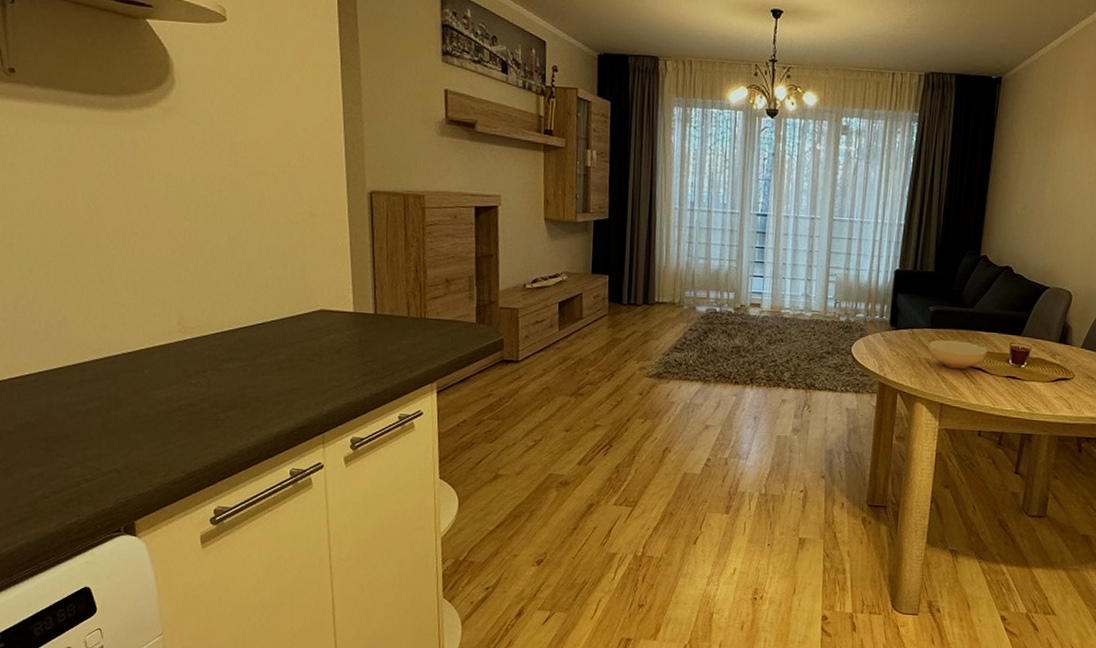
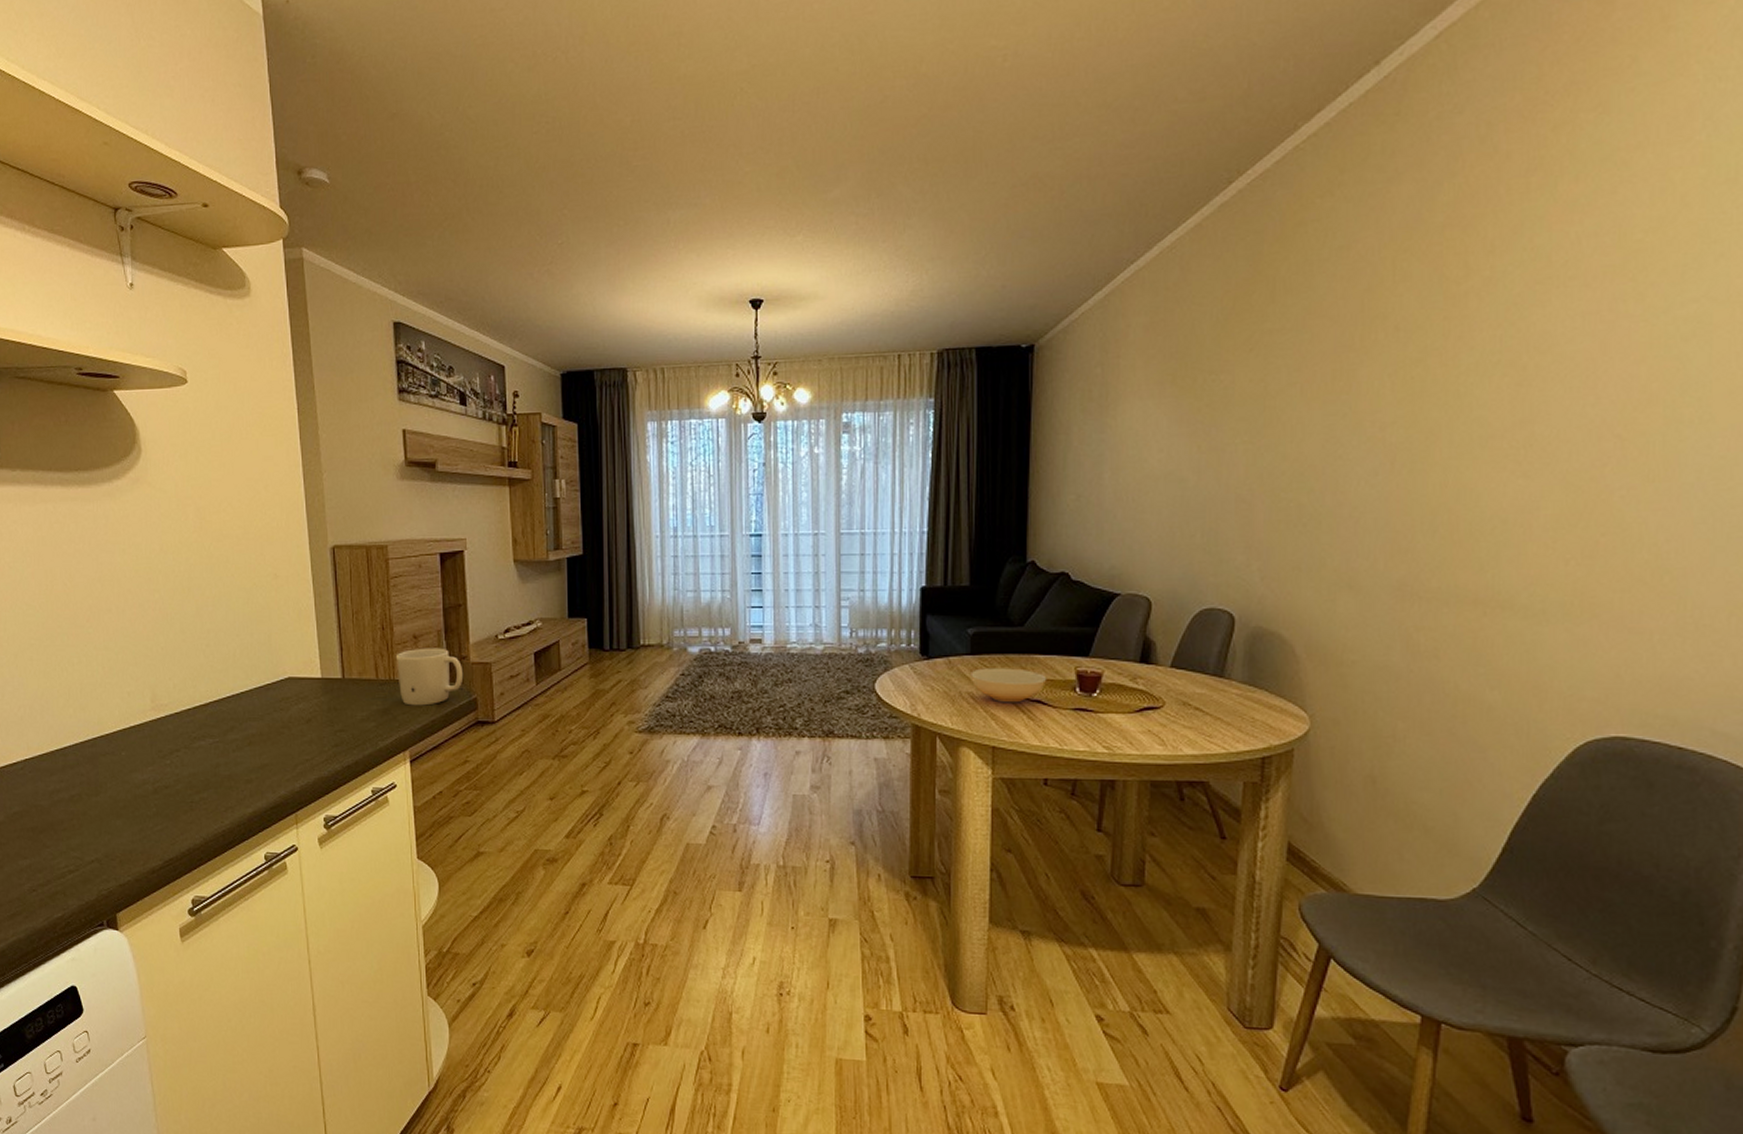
mug: none [427,291,492,343] -> present [395,648,464,706]

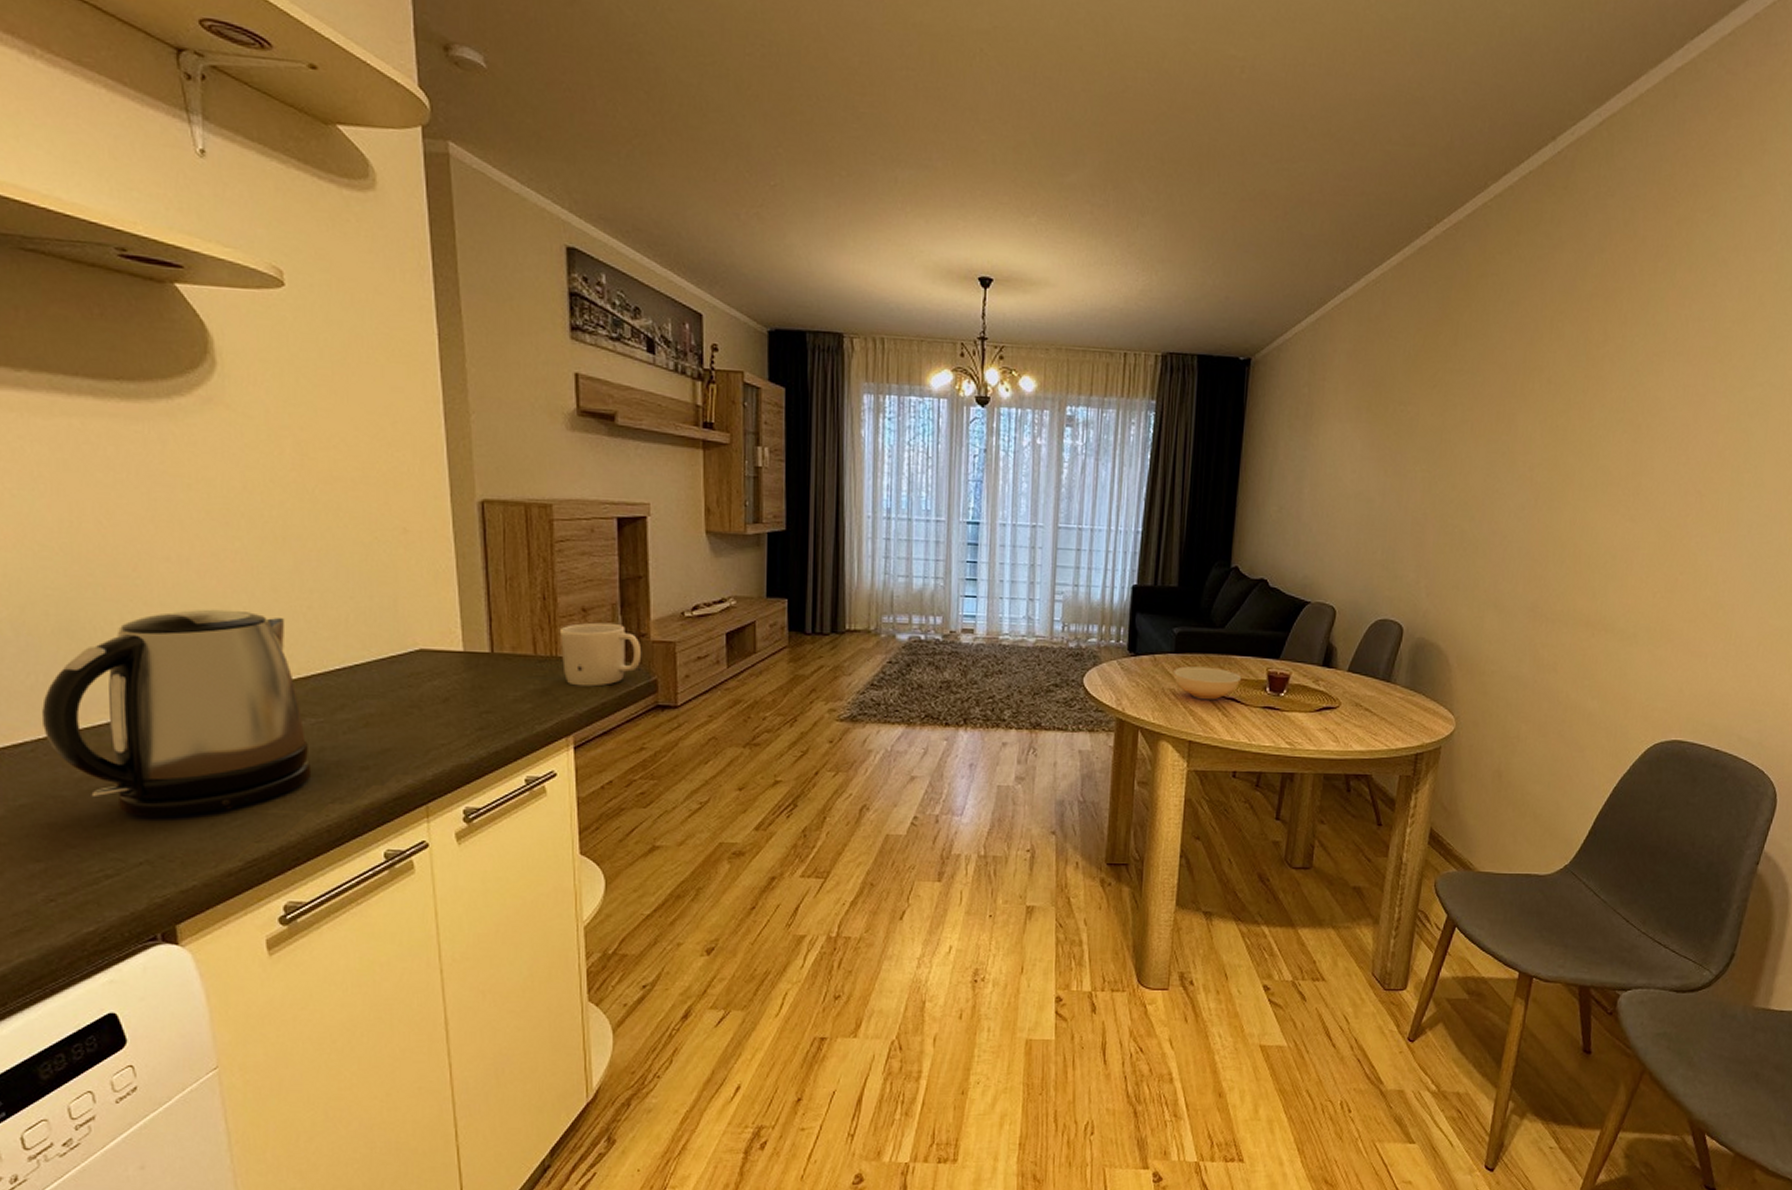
kettle: none [28,650,211,823] -> present [42,609,312,817]

